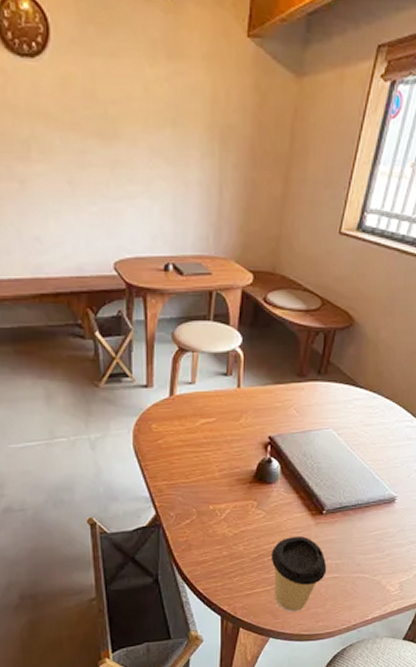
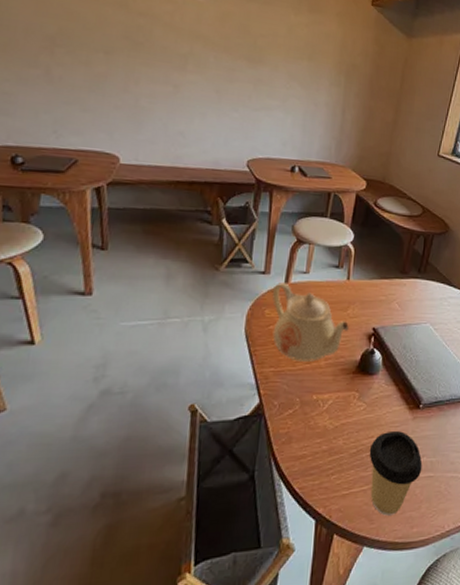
teapot: none [157,395,242,474] -> present [272,283,349,362]

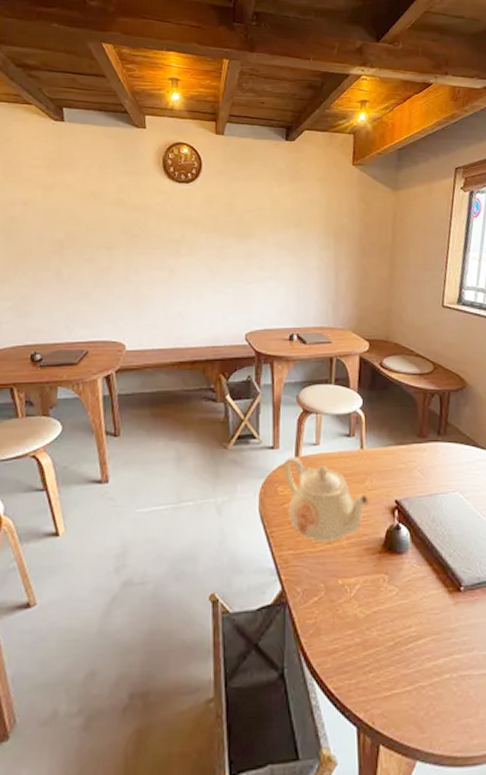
coffee cup: present [369,431,423,516] -> none [408,619,474,723]

